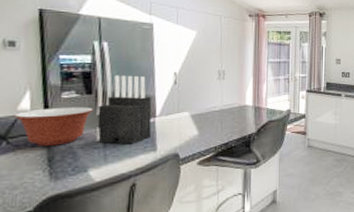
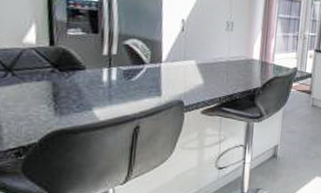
mixing bowl: present [13,107,94,146] -> none [18,43,99,82]
knife block: present [97,75,152,145] -> none [103,16,158,87]

